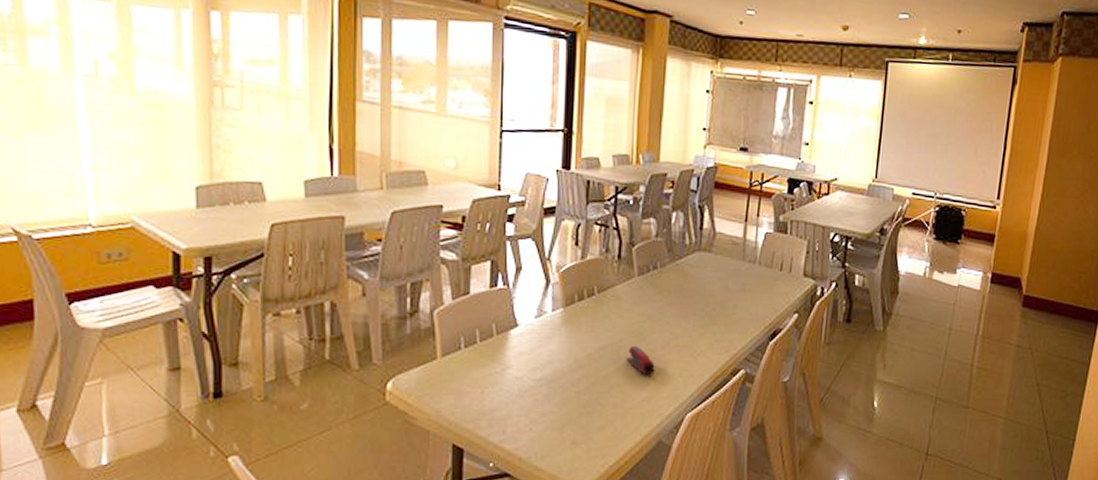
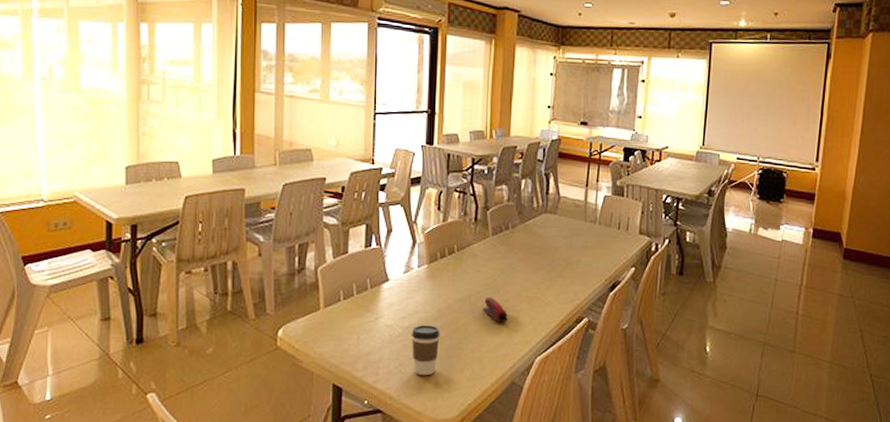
coffee cup: none [544,377,578,435] -> present [411,325,440,376]

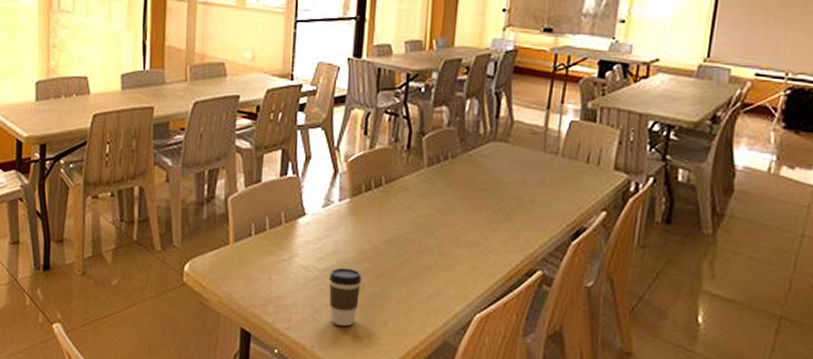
stapler: present [483,297,508,323] -> none [413,239,443,272]

